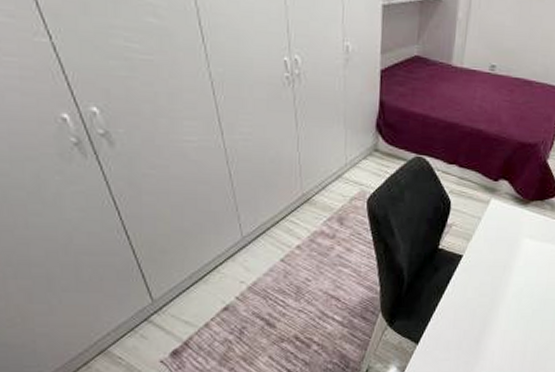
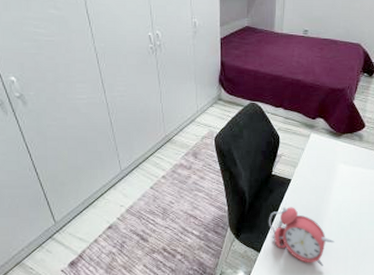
alarm clock: none [431,289,512,362] -> present [269,207,335,266]

